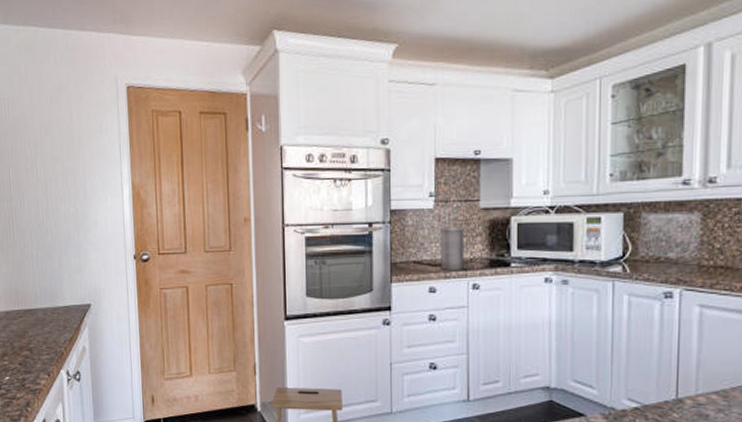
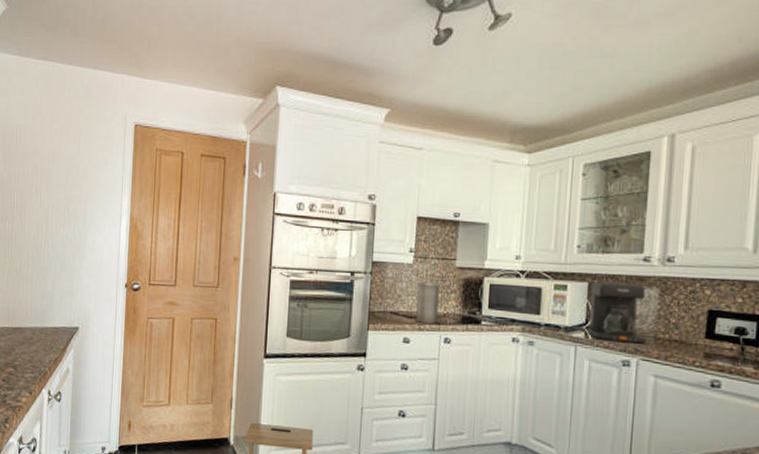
coffee maker: none [624,210,690,273] -> present [586,282,647,344]

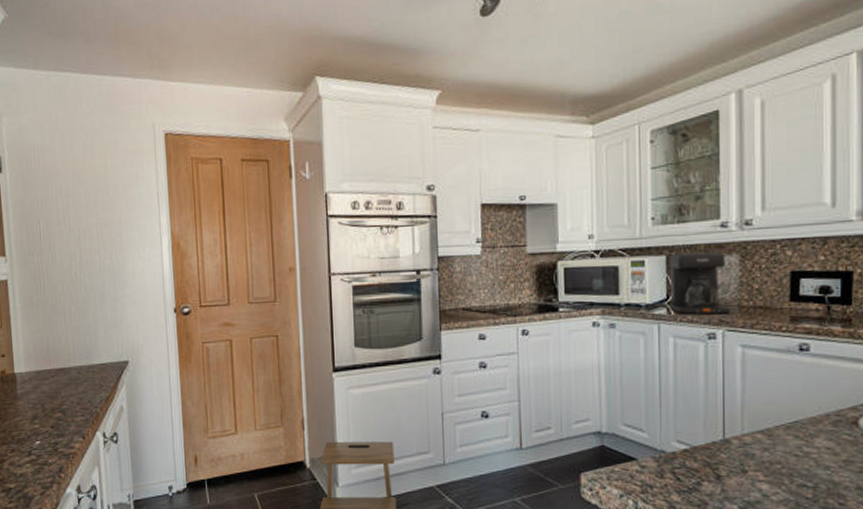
canister: present [416,281,440,325] -> none [488,272,513,318]

